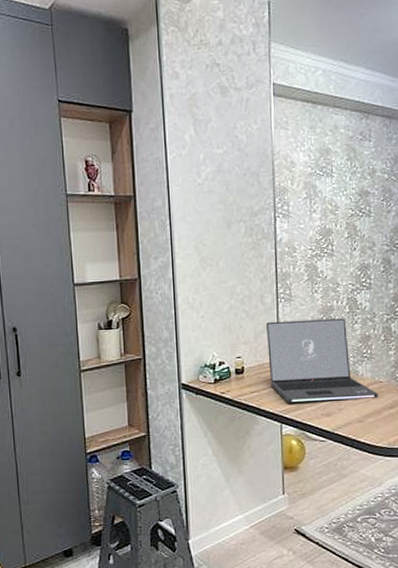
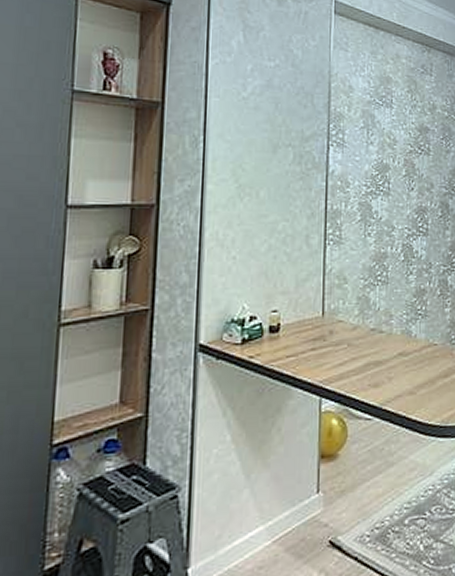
laptop: present [265,318,378,403] -> none [309,267,432,370]

